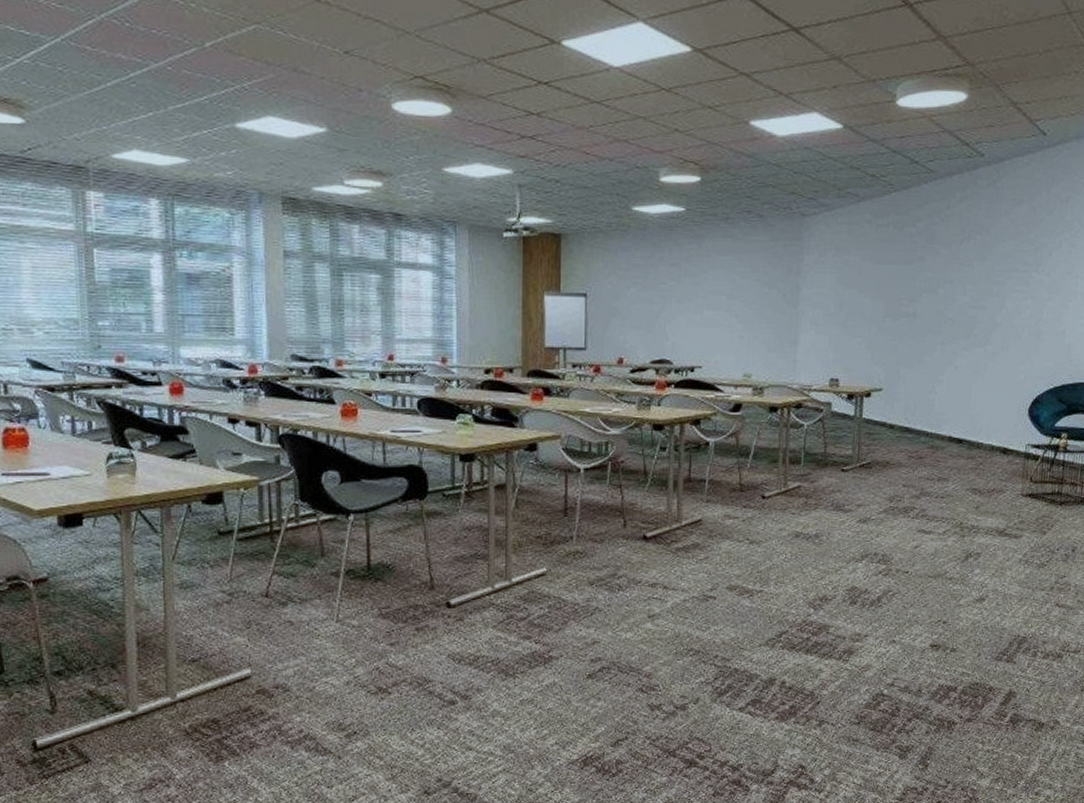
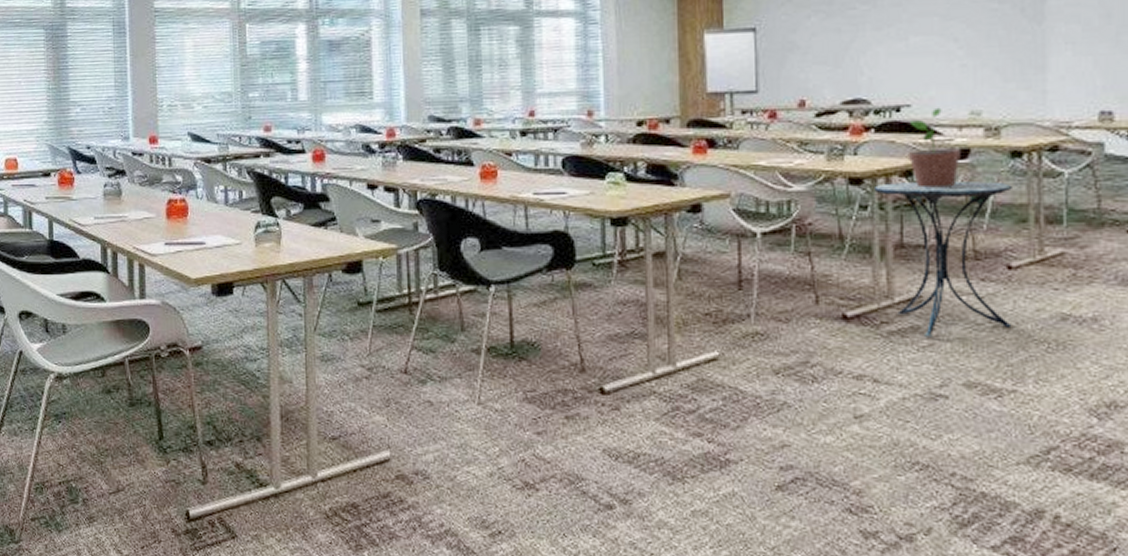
side table: none [671,429,770,552] -> present [873,181,1014,337]
potted plant: none [697,369,735,434] -> present [907,107,961,188]

